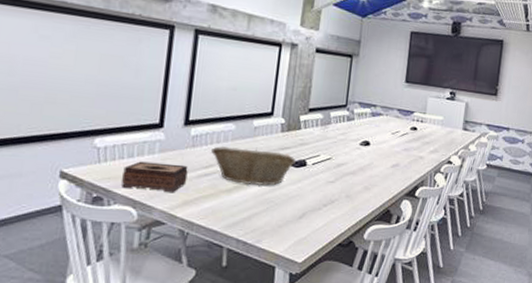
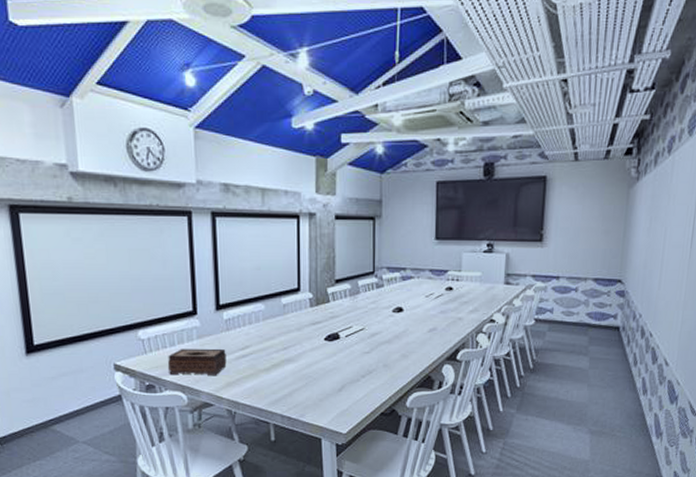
fruit basket: present [210,146,296,186] -> none [244,325,328,362]

